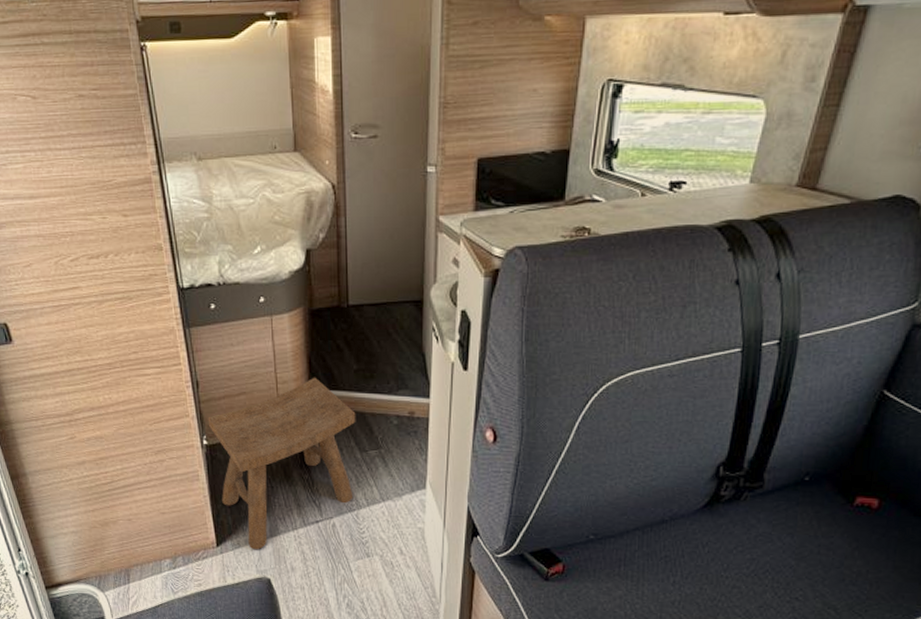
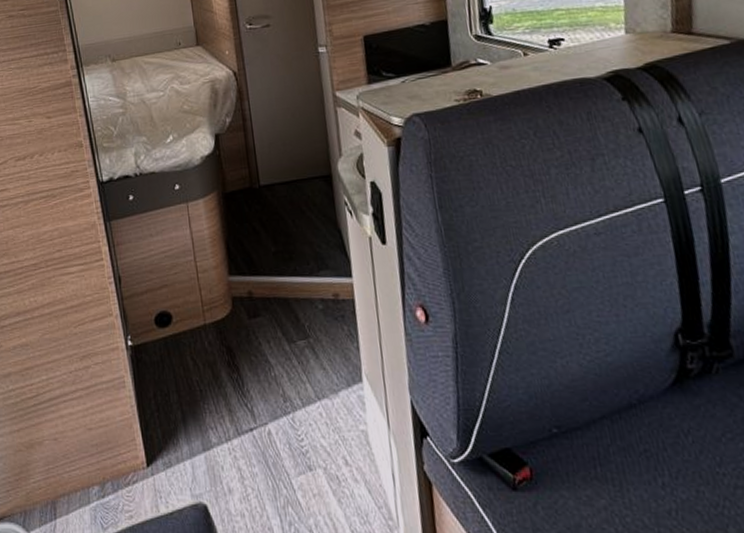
stool: present [207,377,356,550] -> none [131,263,287,469]

